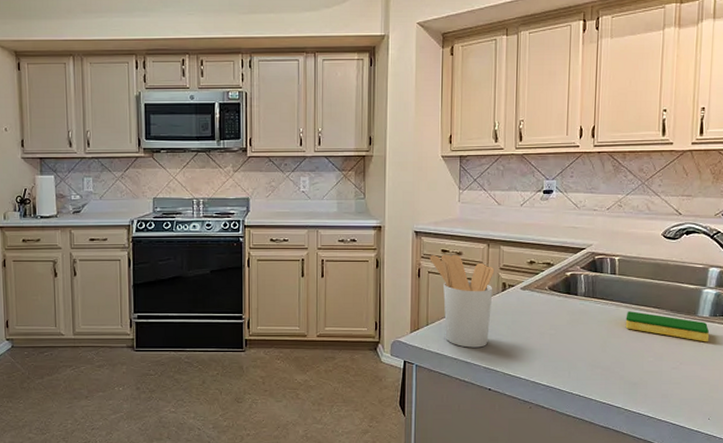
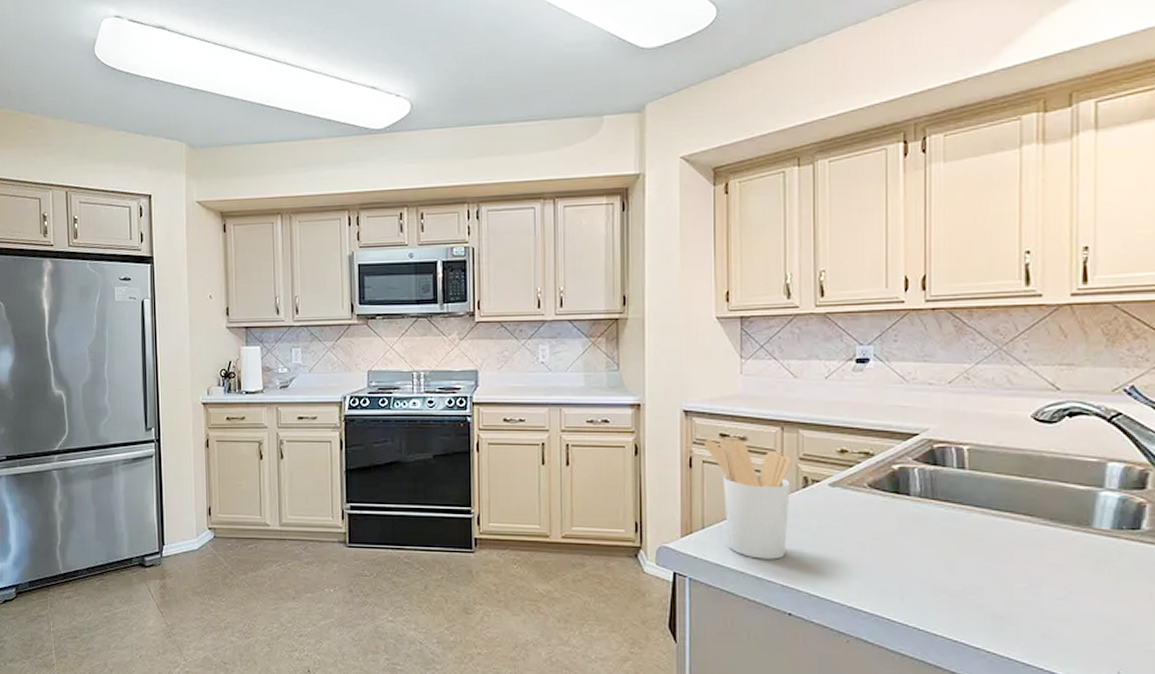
dish sponge: present [625,311,709,342] -> none [982,518,1111,565]

